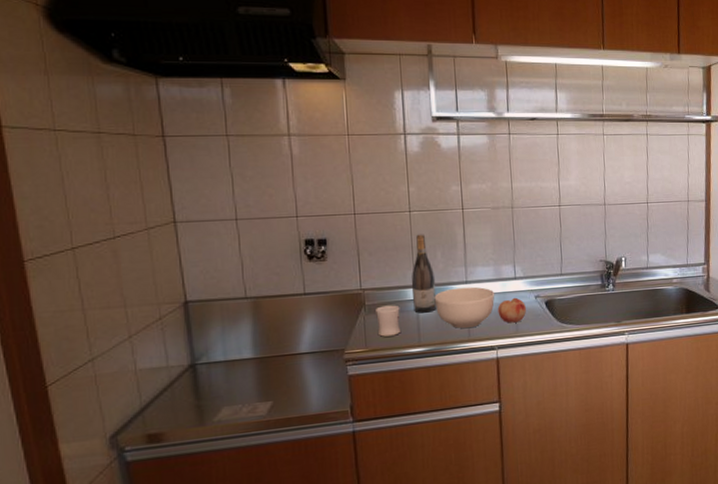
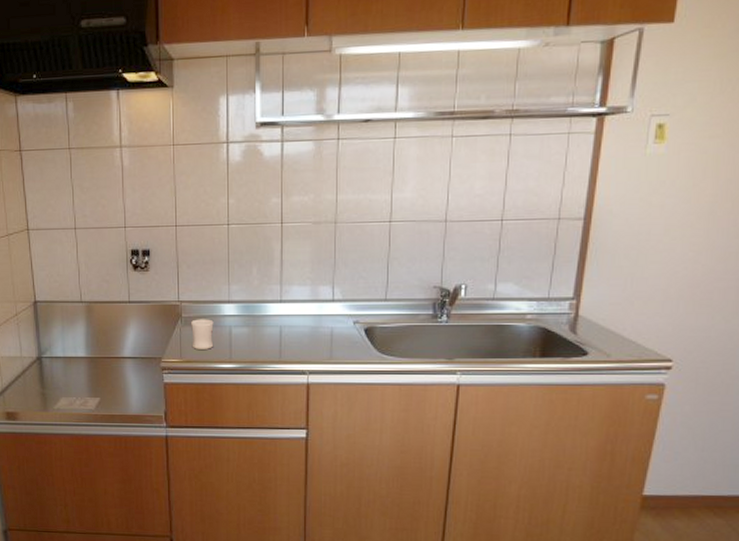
wine bottle: present [411,234,437,313] -> none [225,248,250,329]
bowl: present [434,286,495,329] -> none [247,306,310,350]
fruit: present [497,297,526,323] -> none [312,321,342,348]

